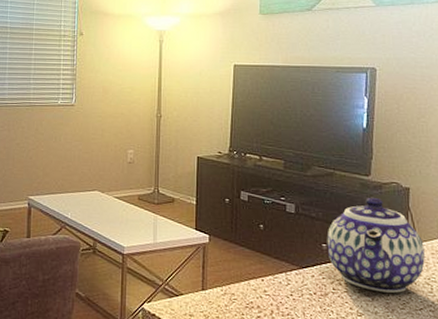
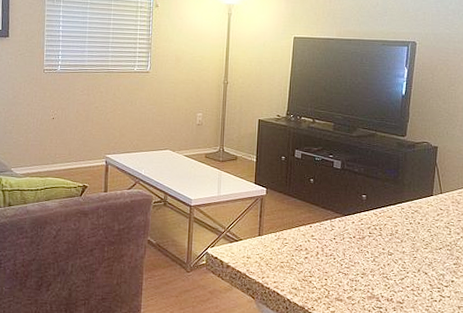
teapot: present [327,197,425,293] -> none [366,154,446,236]

